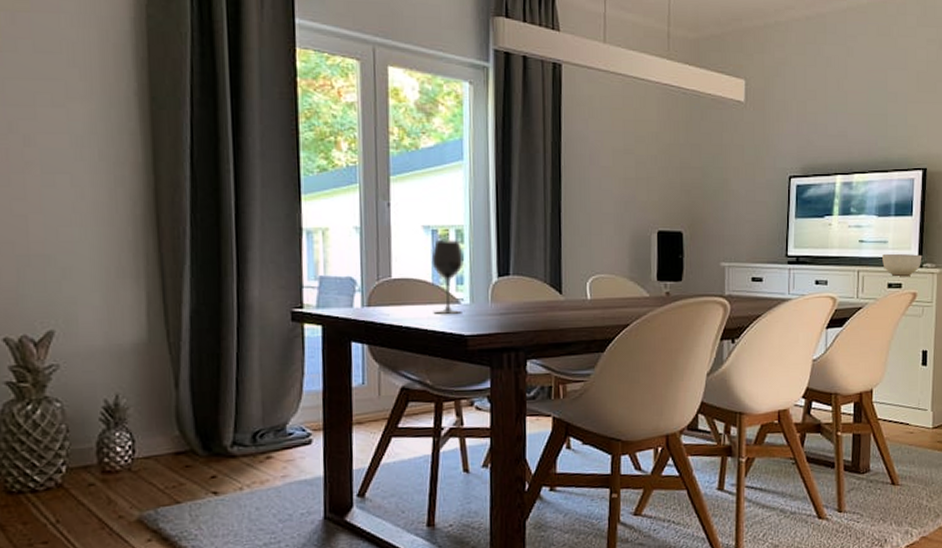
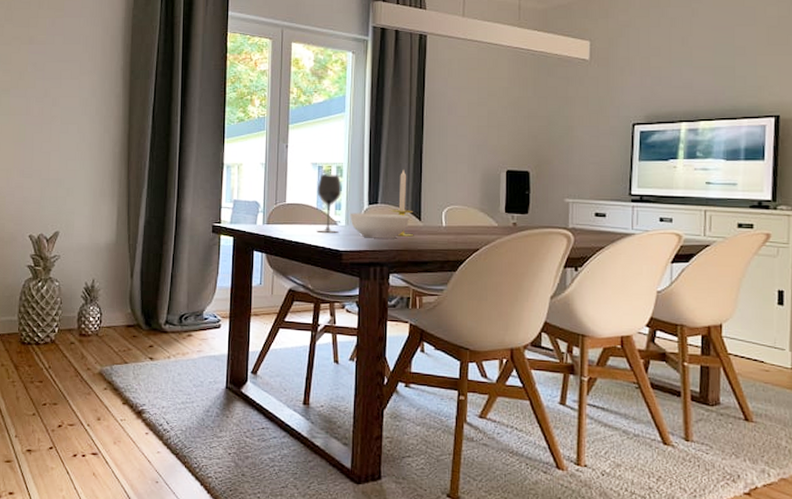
bowl: none [475,287,548,318] -> present [350,213,409,239]
candle: none [526,232,554,314] -> present [391,169,414,237]
bowl: present [882,253,922,276] -> none [731,195,776,217]

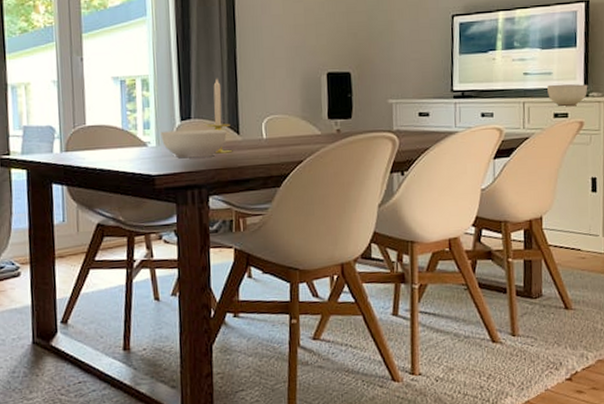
wineglass: present [316,174,342,233] -> none [120,89,150,157]
bowl: none [731,195,776,217] -> present [547,84,588,106]

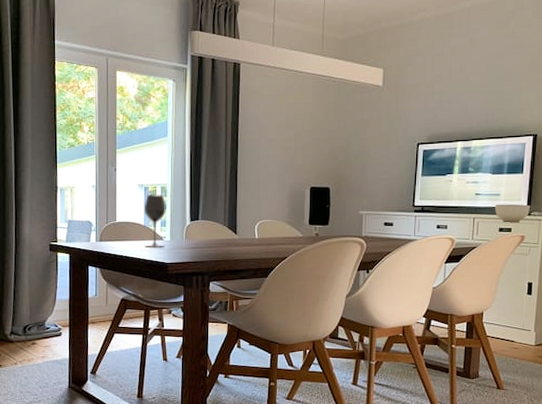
wineglass: none [120,89,150,157] -> present [144,194,166,247]
bowl: present [160,129,227,159] -> none [174,228,226,251]
candle: present [206,78,233,154] -> none [210,188,231,249]

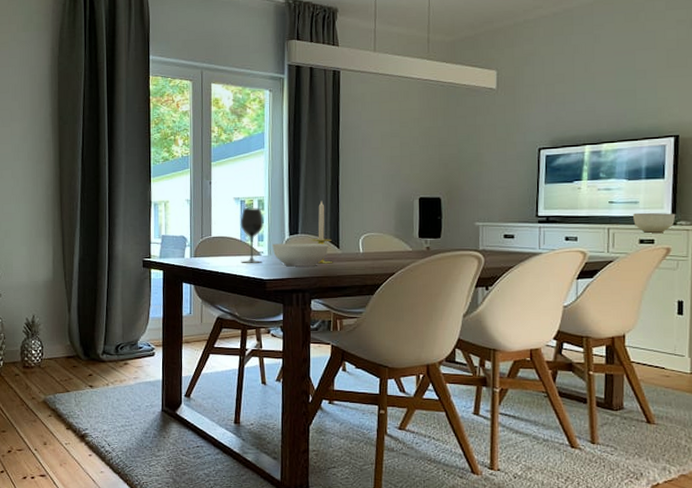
bowl: none [174,228,226,251] -> present [272,243,328,267]
candle: none [210,188,231,249] -> present [311,200,333,264]

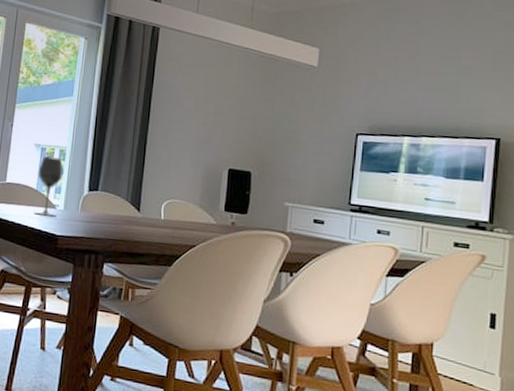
bowl: present [272,243,328,267] -> none [69,197,129,228]
candle: present [311,200,333,264] -> none [111,158,133,227]
bowl: present [633,212,676,233] -> none [449,213,493,238]

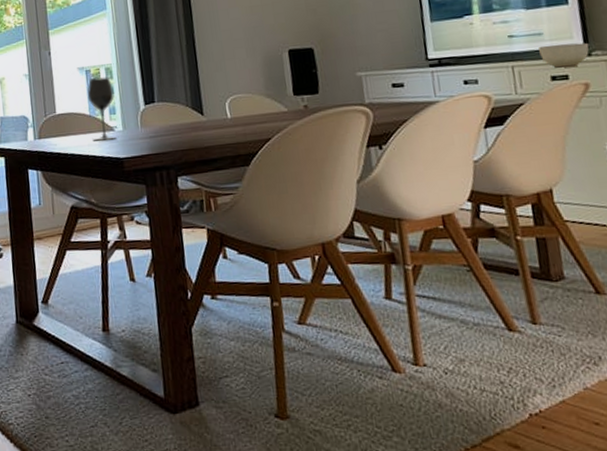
bowl: none [449,213,493,238] -> present [539,42,590,68]

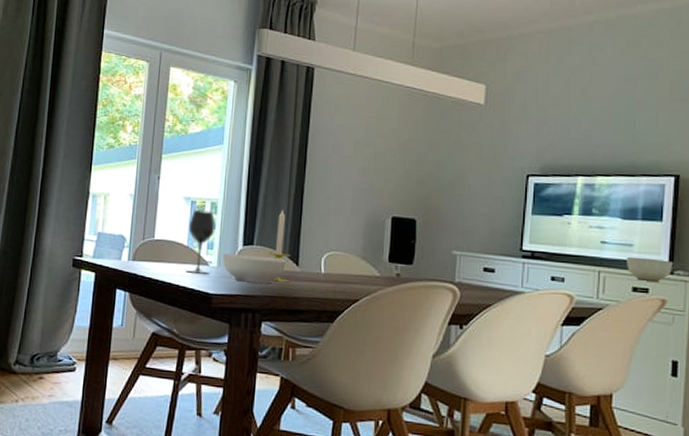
bowl: none [126,111,191,141] -> present [222,253,286,284]
candle: none [170,62,199,135] -> present [267,209,290,283]

